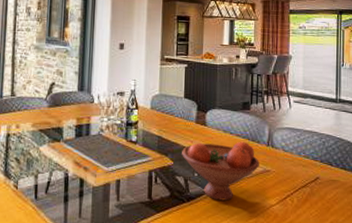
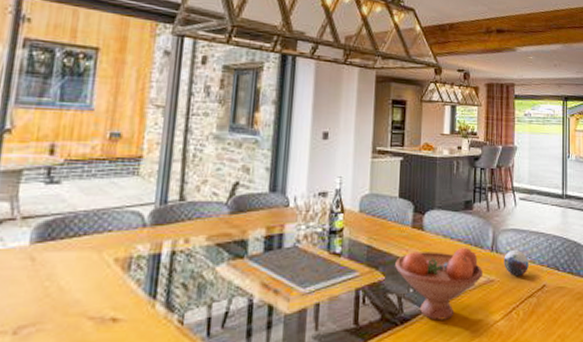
decorative orb: none [279,145,303,169] -> present [504,249,529,277]

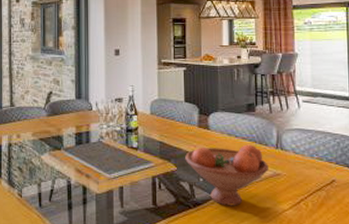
decorative orb: present [504,249,529,277] -> none [289,147,316,172]

